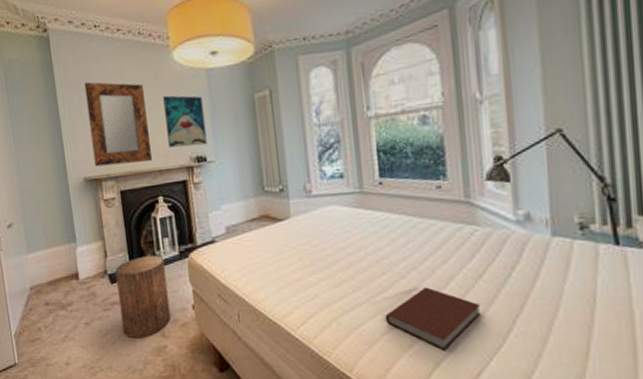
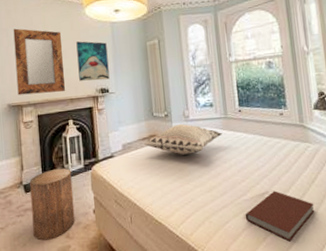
decorative pillow: none [252,200,356,241] -> present [143,123,222,155]

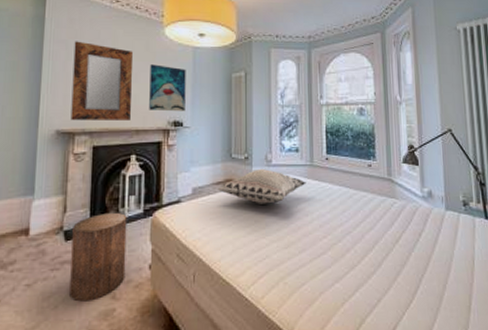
book: present [245,191,315,242] -> none [323,250,397,308]

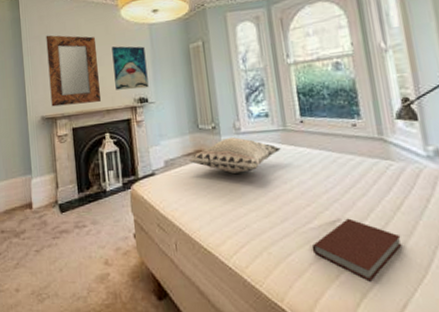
stool: present [69,212,127,302] -> none [65,186,114,266]
book: none [323,250,397,308] -> present [311,218,402,282]

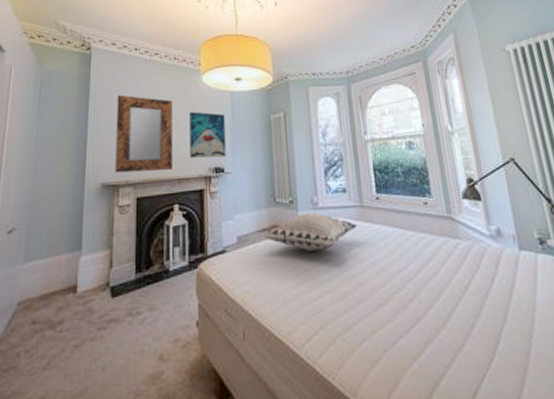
book: present [311,218,402,282] -> none [386,299,471,368]

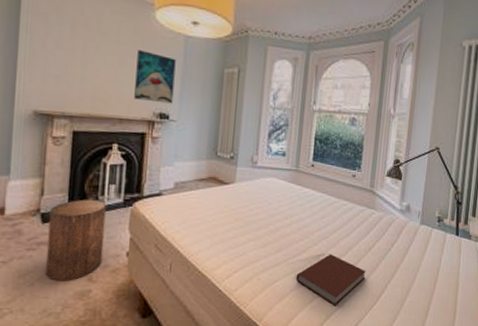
home mirror: present [115,95,173,173] -> none [49,15,119,108]
stool: none [117,265,173,364] -> present [46,199,107,281]
decorative pillow: present [262,212,357,251] -> none [199,169,289,204]
book: none [386,299,471,368] -> present [296,254,366,306]

